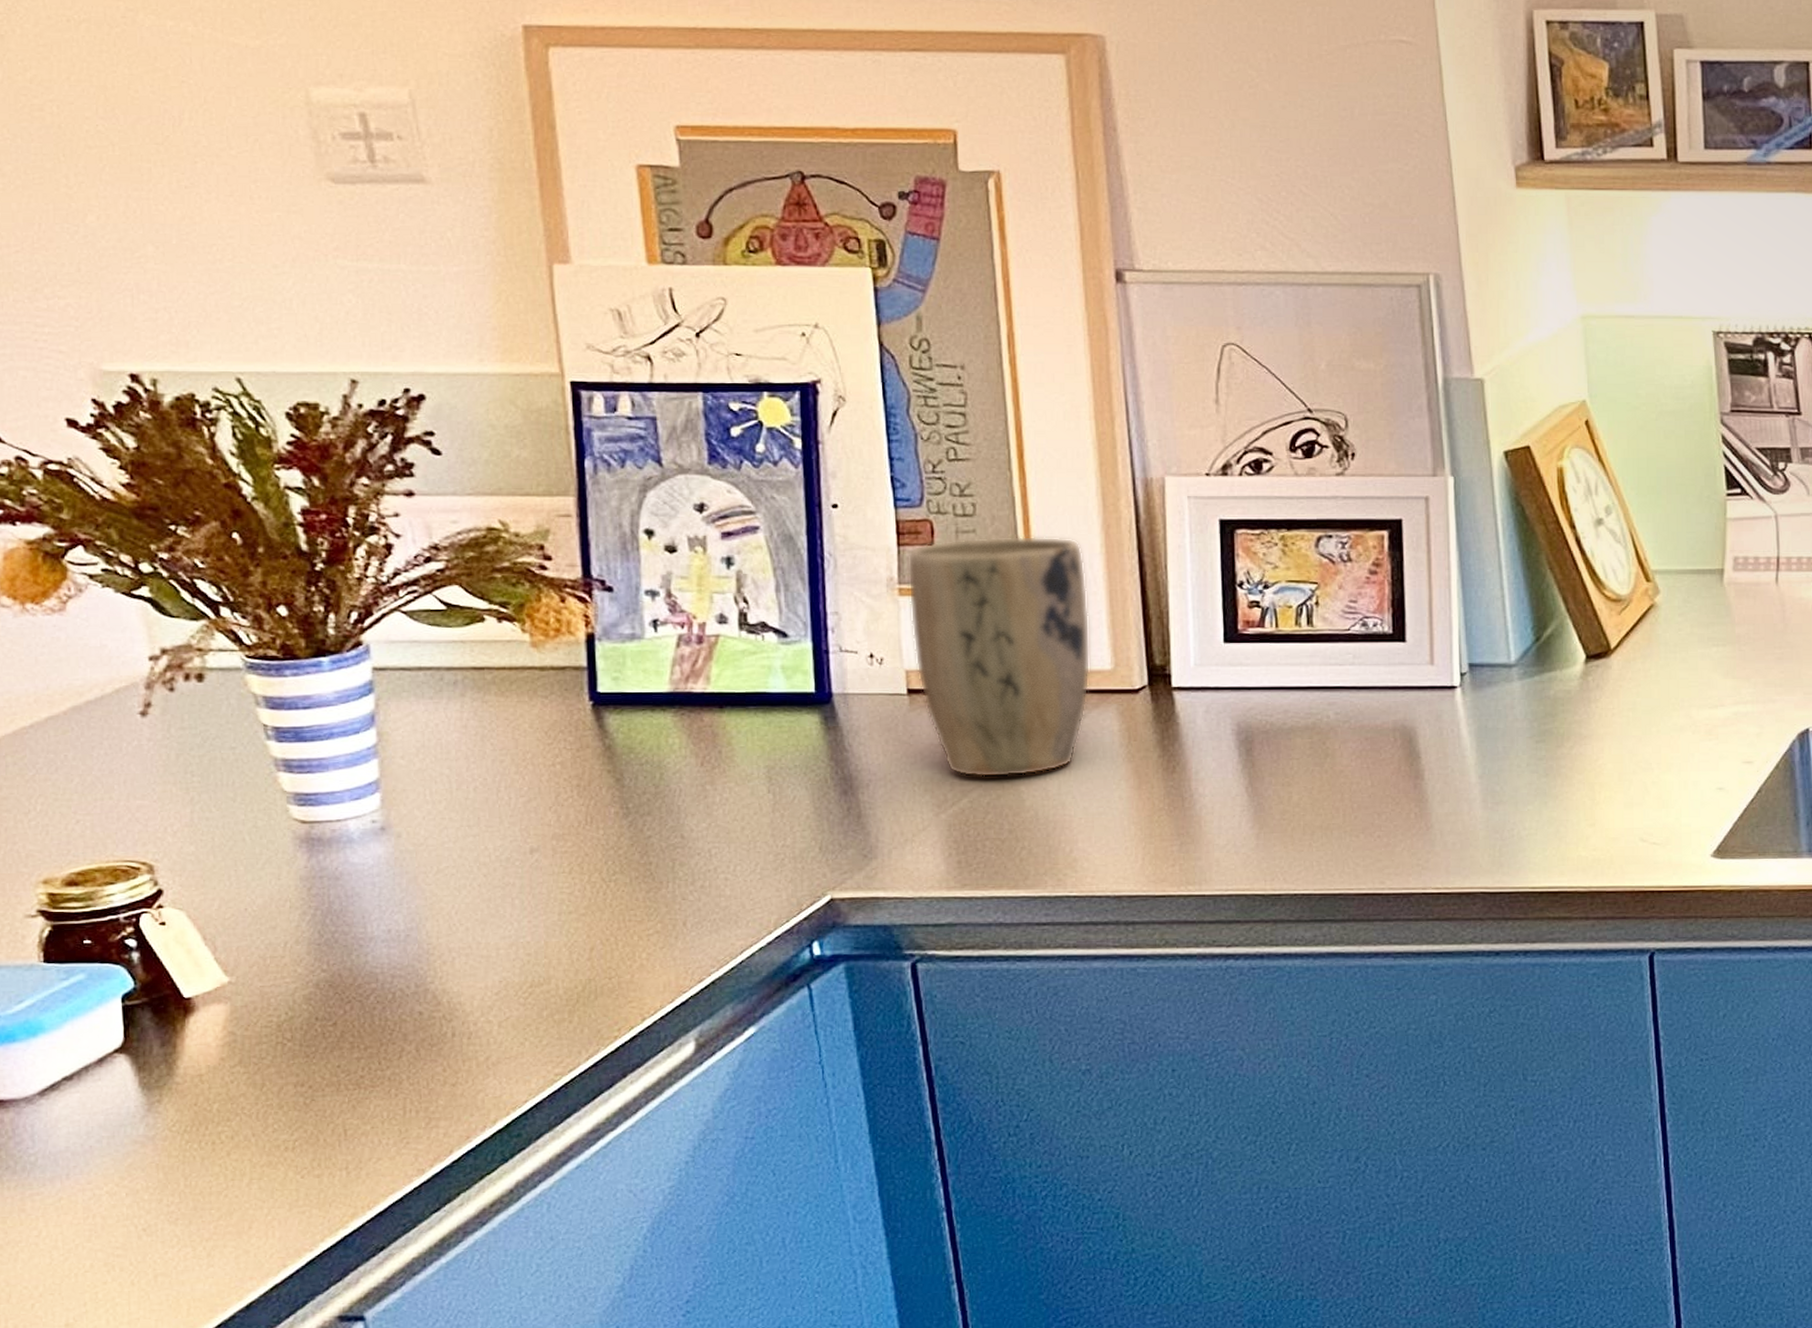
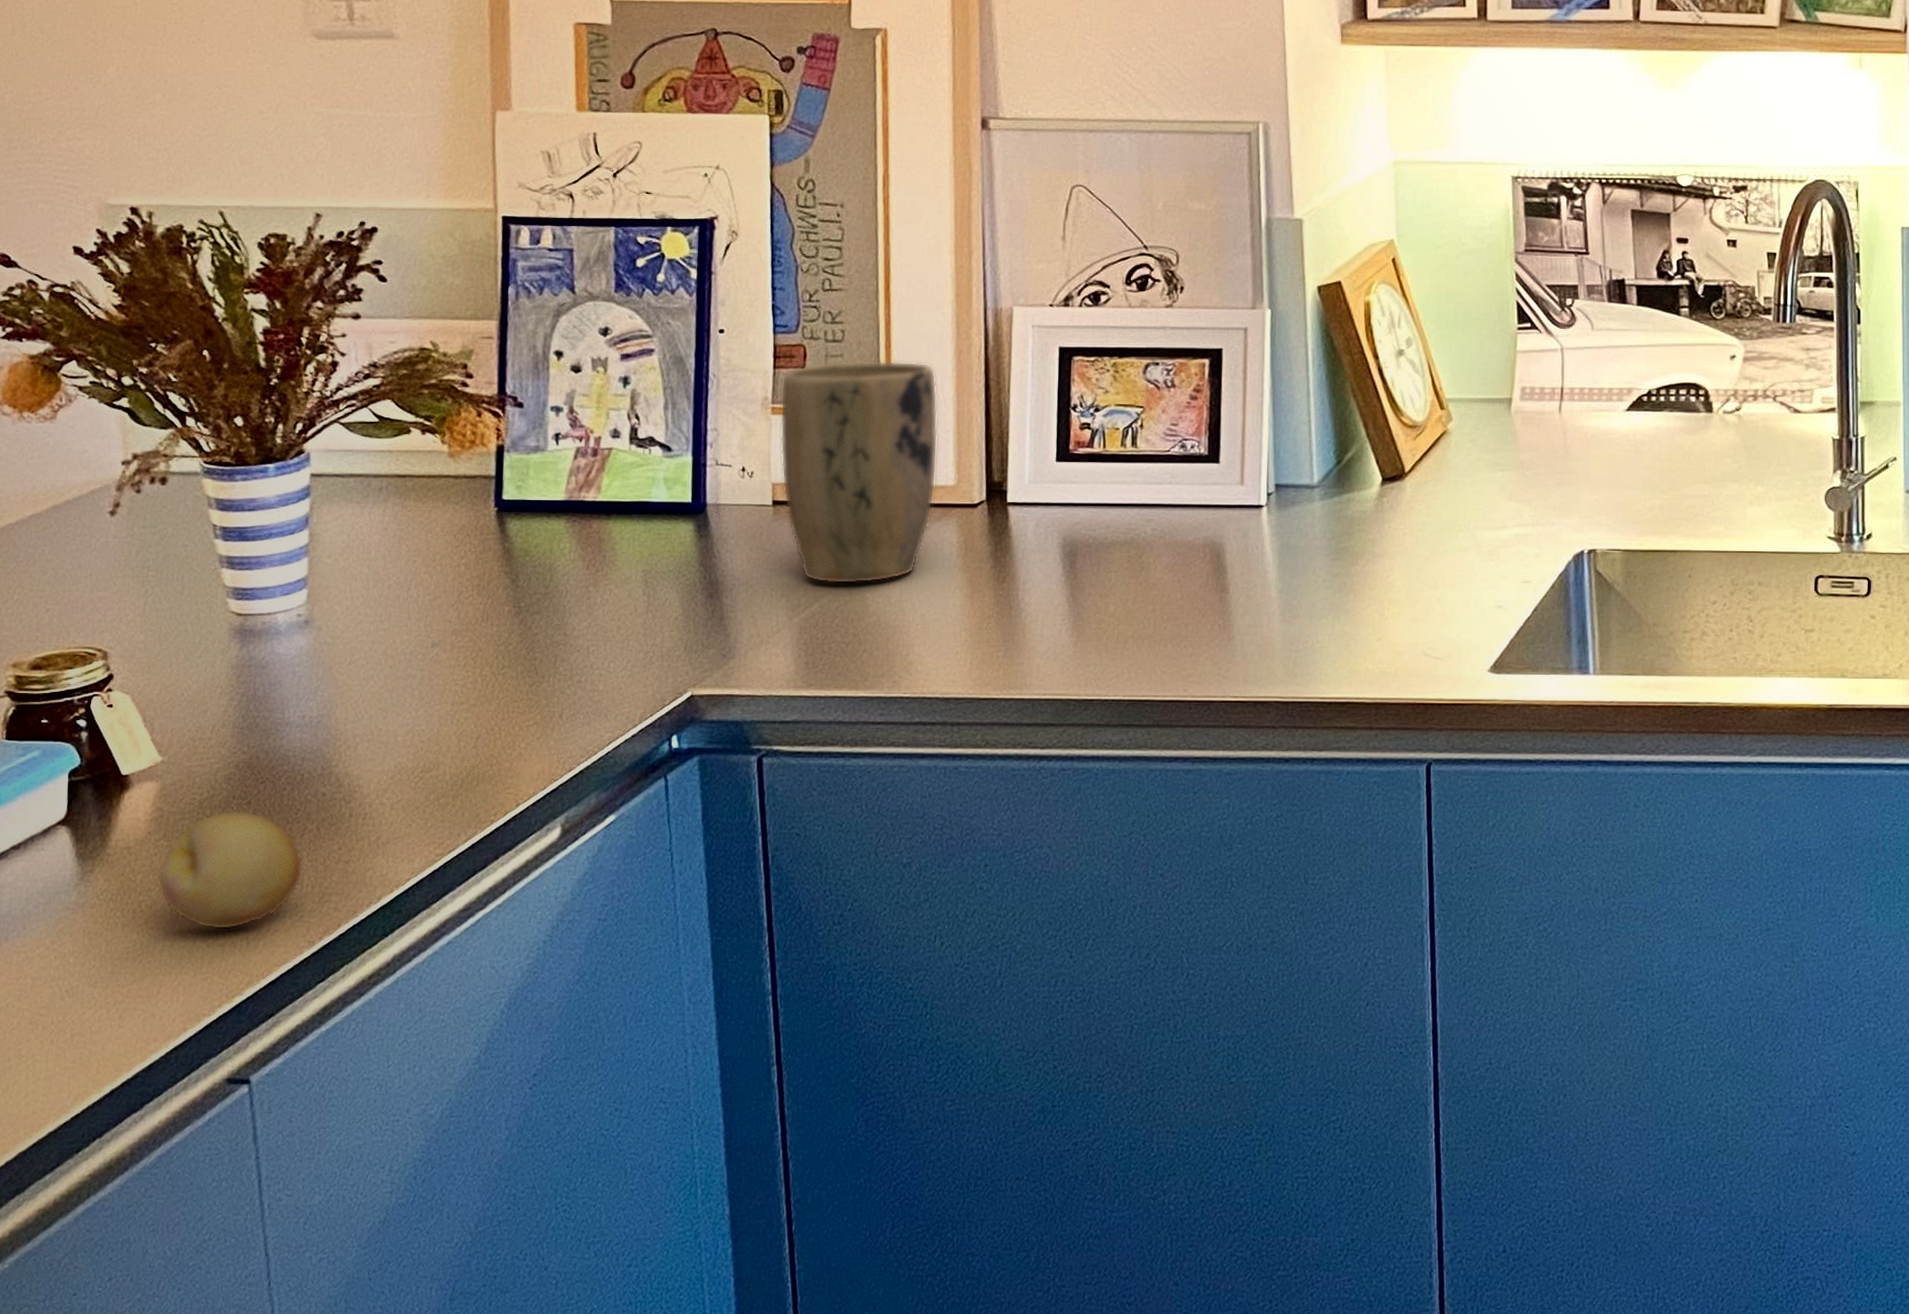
fruit: none [236,1032,405,1160] -> present [157,810,303,930]

